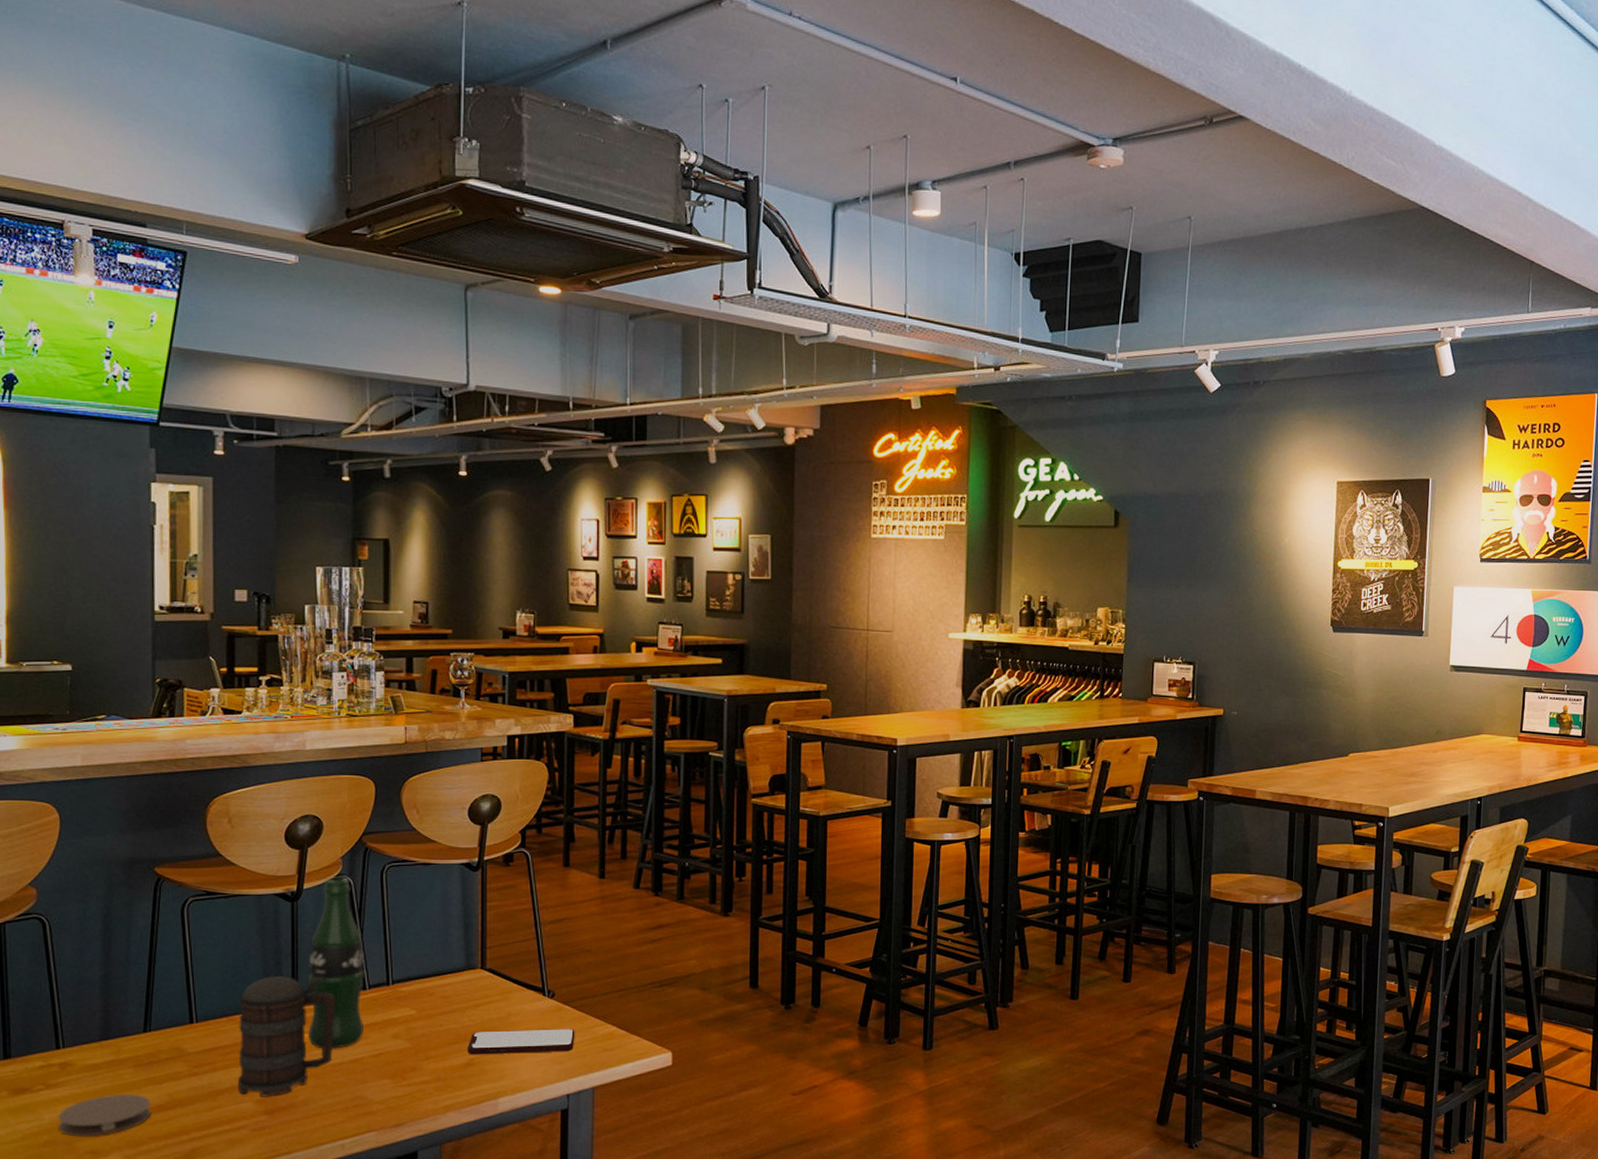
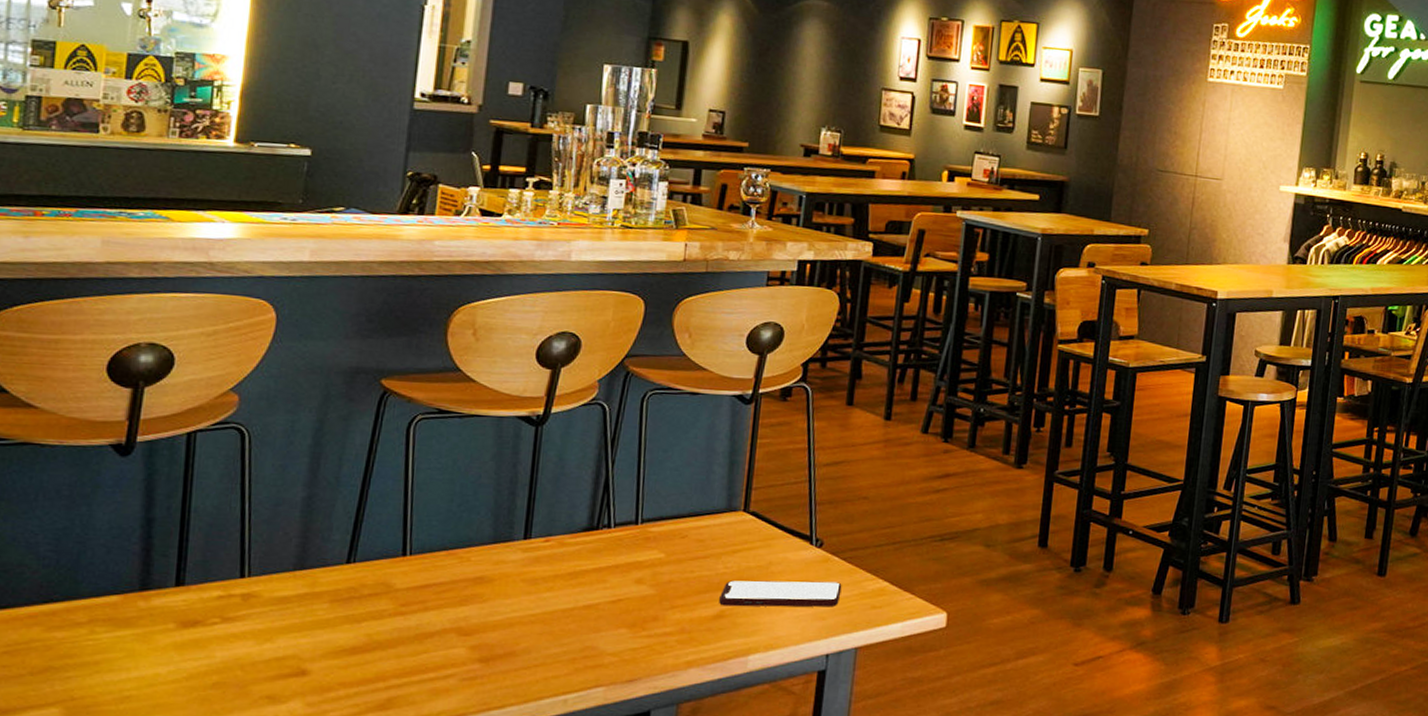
coaster: present [59,1093,152,1137] -> none [232,632,346,679]
beer mug: present [237,976,335,1097] -> none [449,507,574,643]
beer bottle: present [307,877,365,1049] -> none [538,401,613,592]

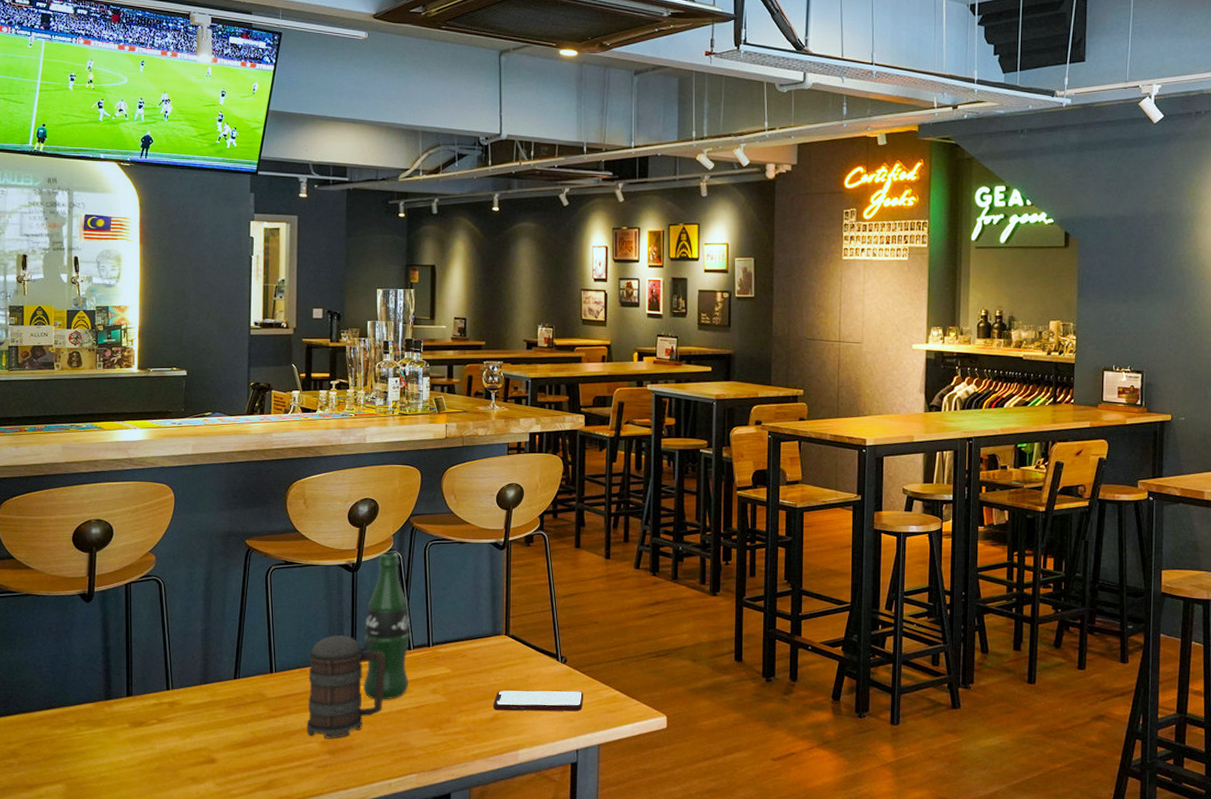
beer mug: none [449,507,574,643] -> present [306,635,385,739]
beer bottle: none [538,401,613,592] -> present [364,552,410,700]

